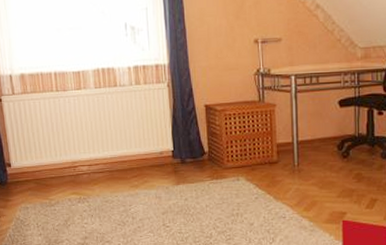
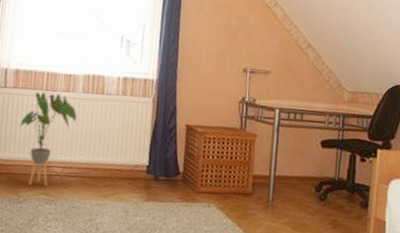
house plant: none [37,93,94,188] -> present [20,92,77,187]

